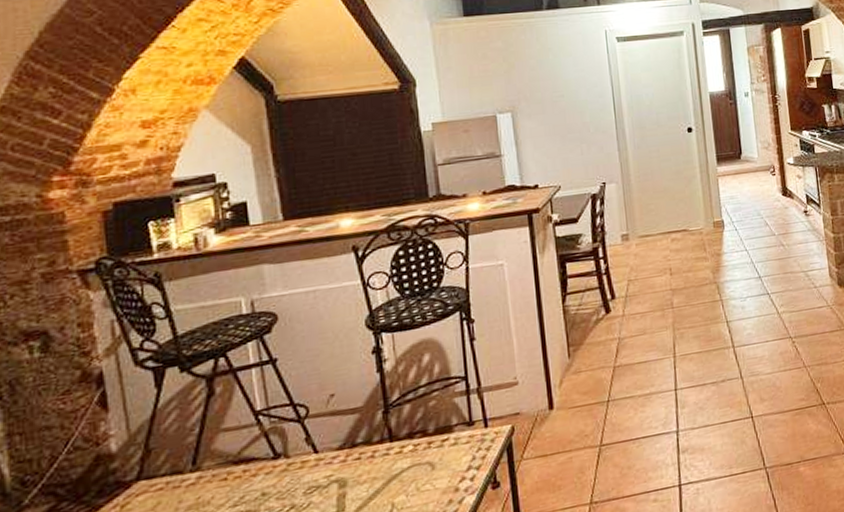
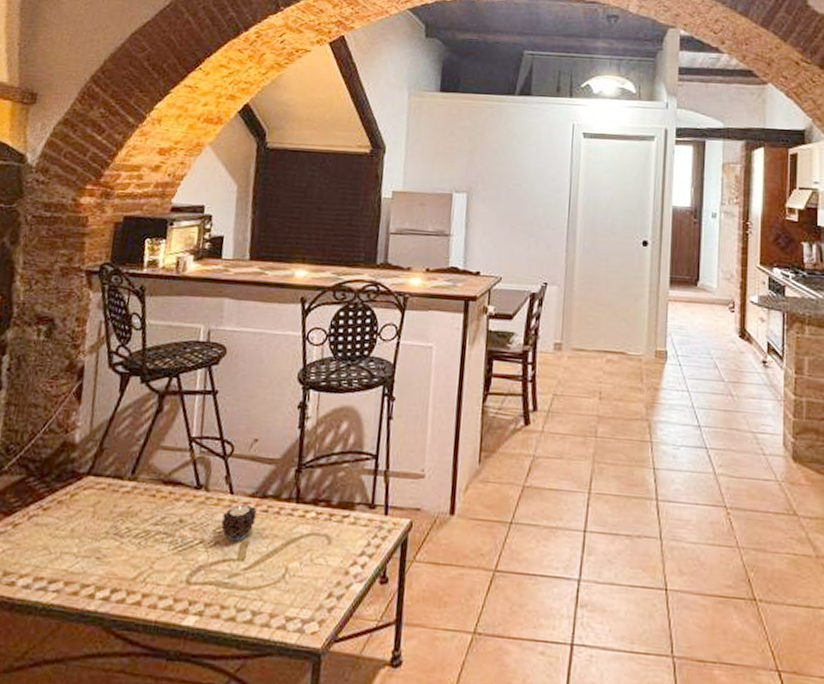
candle: none [310,458,349,497] -> present [220,505,257,542]

